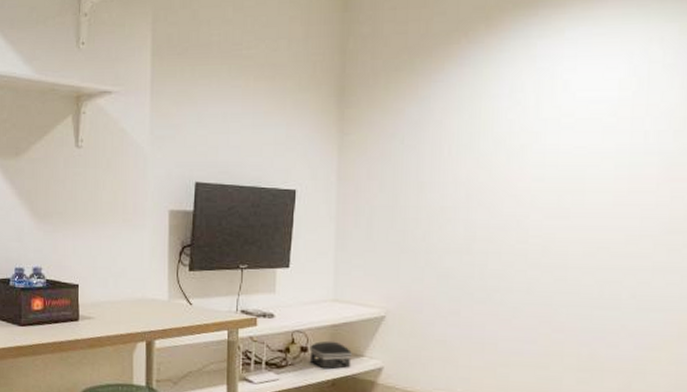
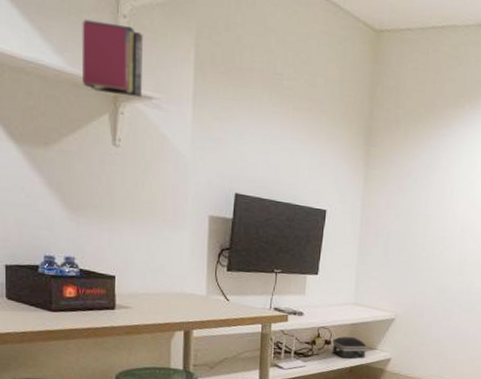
books: none [48,23,103,95] -> present [81,19,143,98]

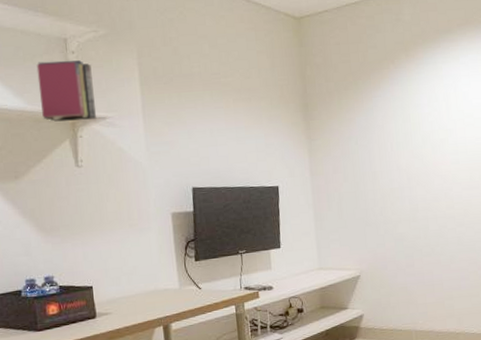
wireless router: present [332,336,367,359] -> none [304,300,339,324]

